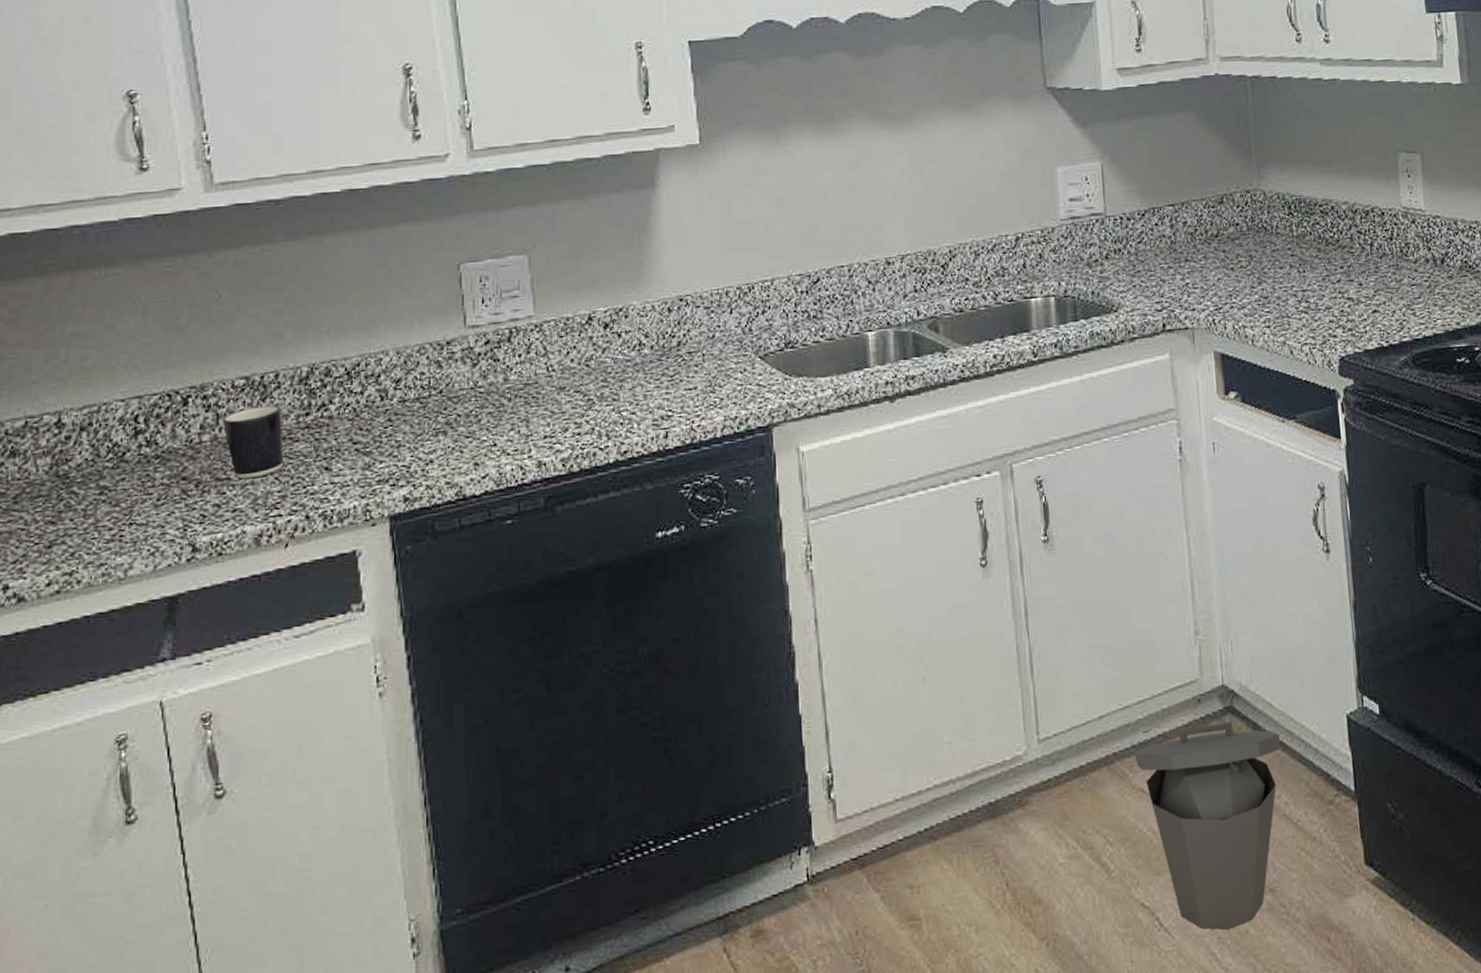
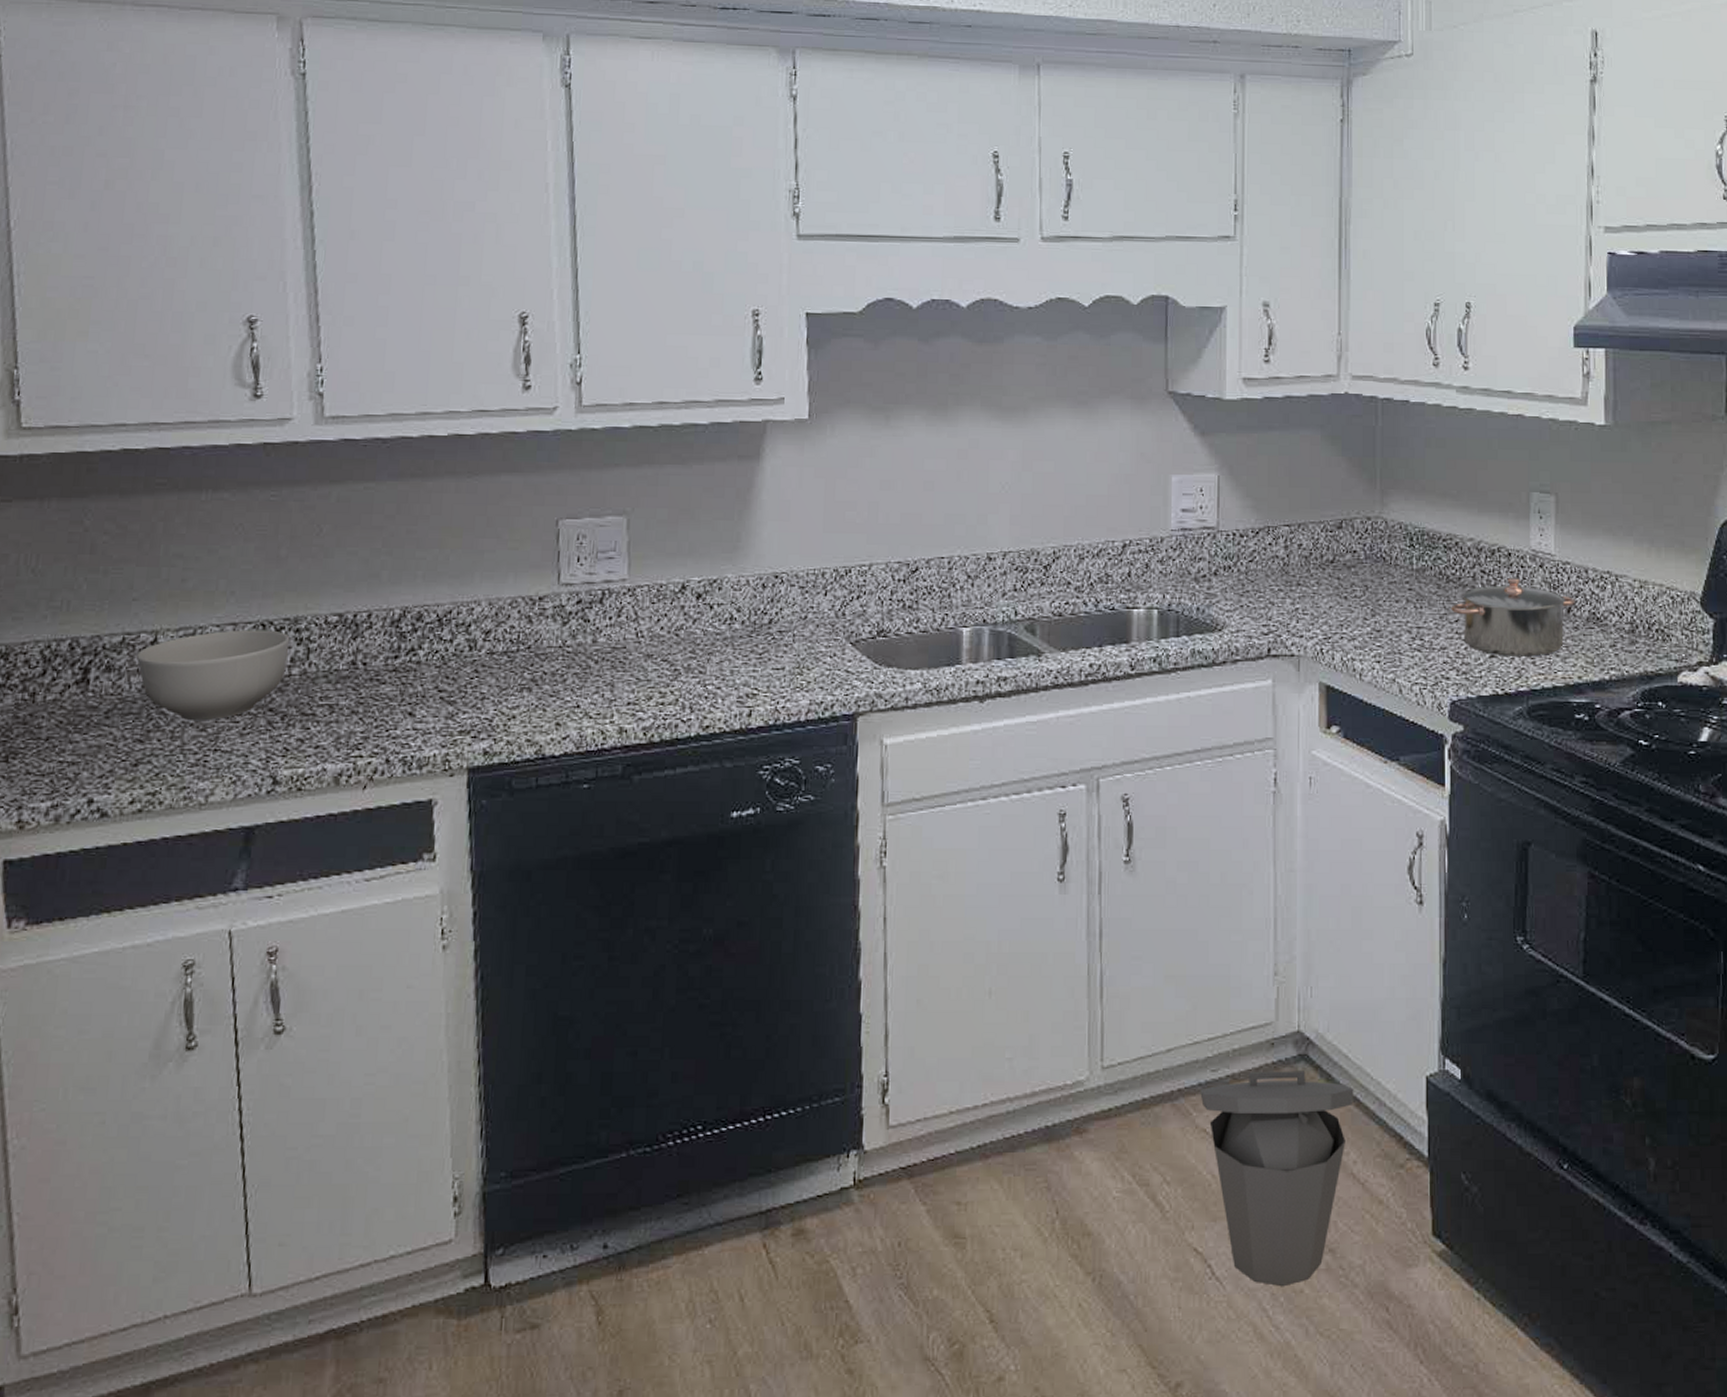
bowl: none [40,399,198,497] -> present [135,630,290,720]
mug: present [222,405,283,479] -> none [312,645,371,717]
cooking pot: none [1332,234,1448,310] -> present [1451,577,1575,657]

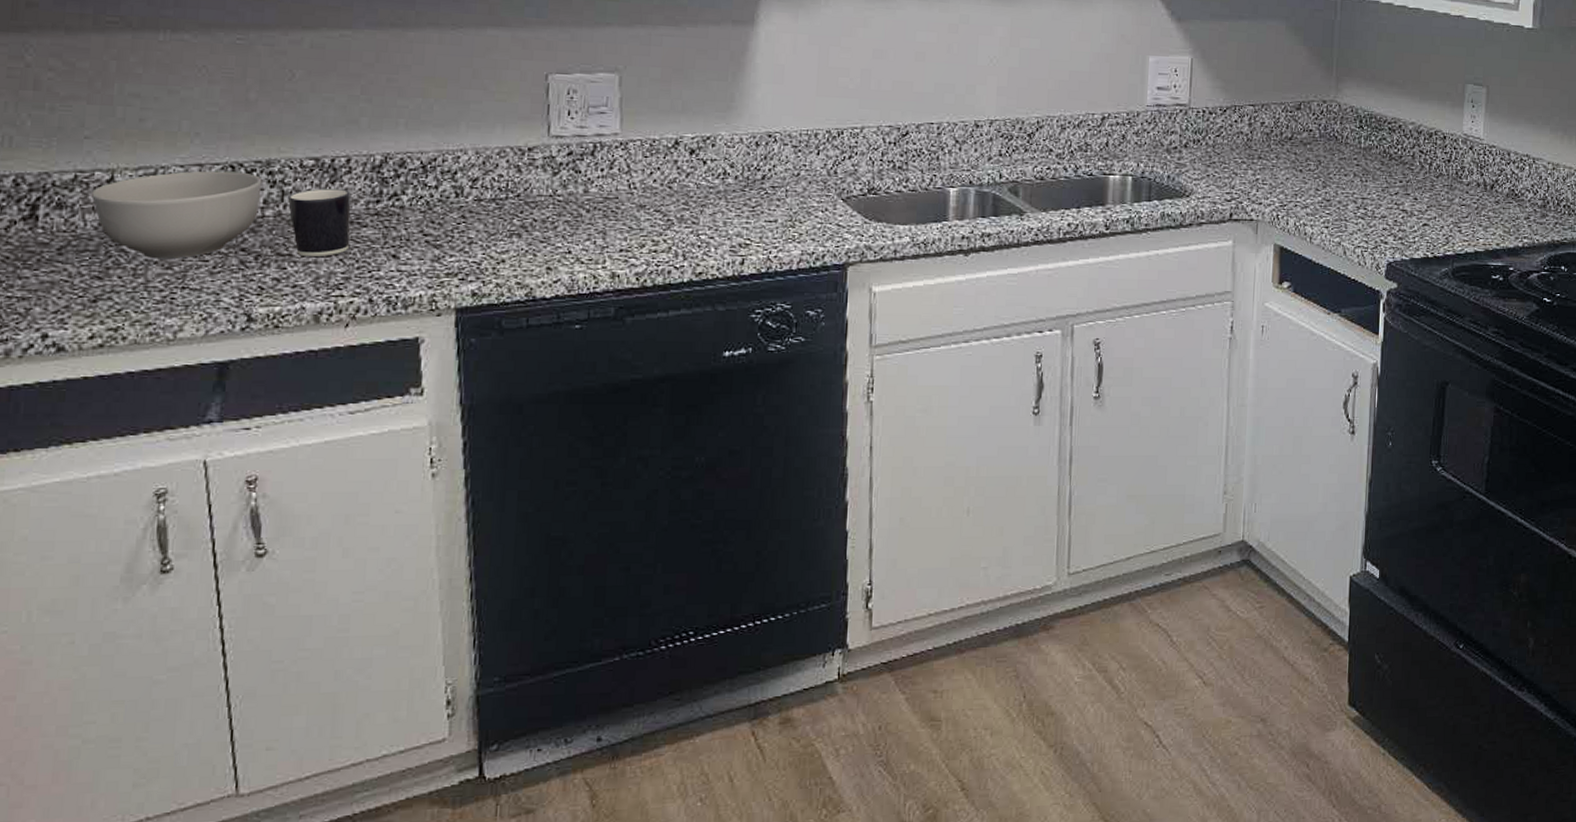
mug: none [312,645,371,717] -> present [287,188,351,258]
trash can: present [1200,1070,1354,1286] -> none [1155,573,1288,750]
cooking pot: present [1451,577,1575,657] -> none [1392,157,1498,226]

